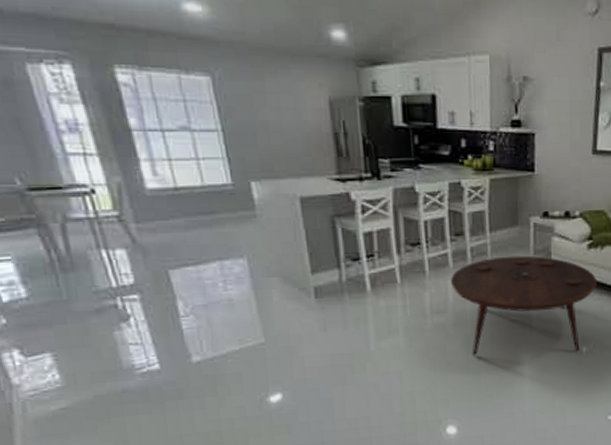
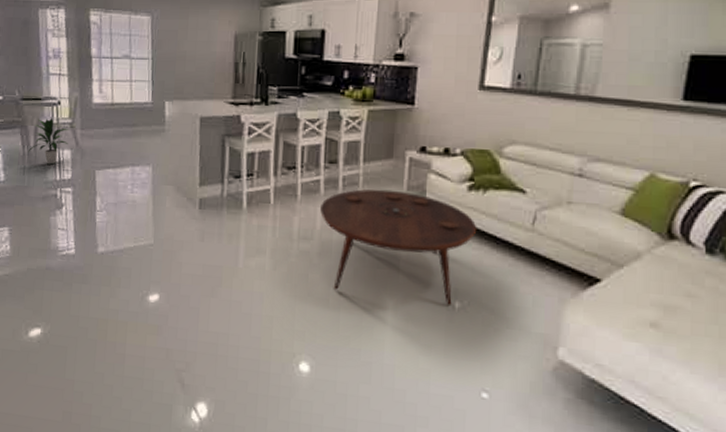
indoor plant: none [57,211,120,270] -> present [28,118,70,165]

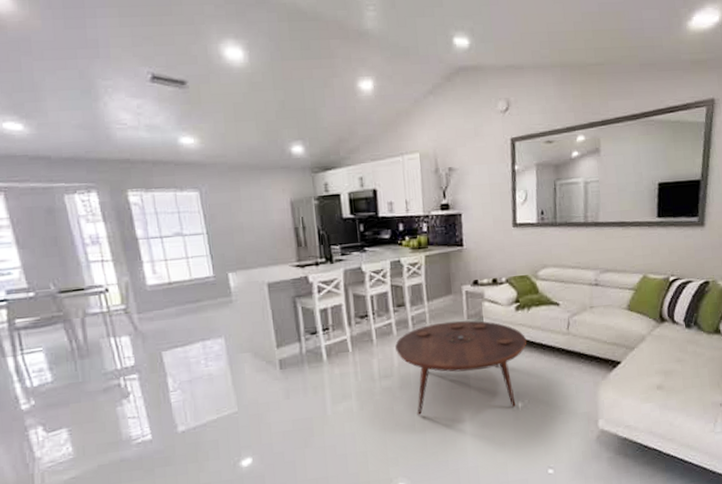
indoor plant: present [28,118,70,165] -> none [77,307,125,355]

